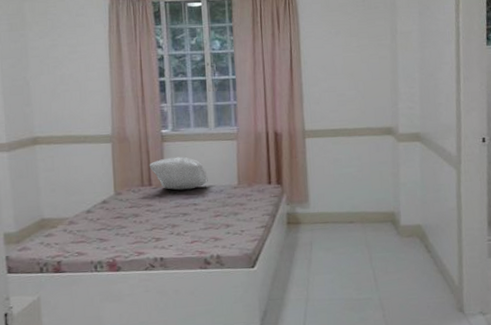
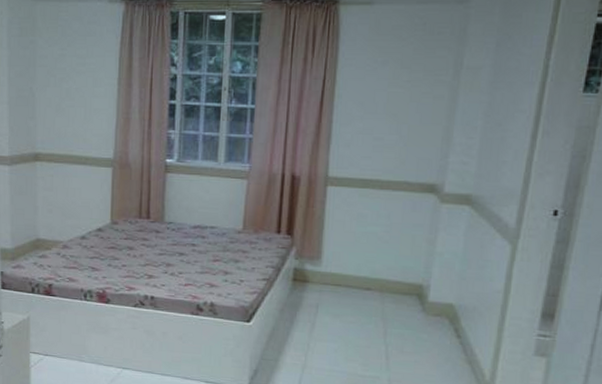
pillow: present [149,156,208,191] -> none [149,190,211,228]

